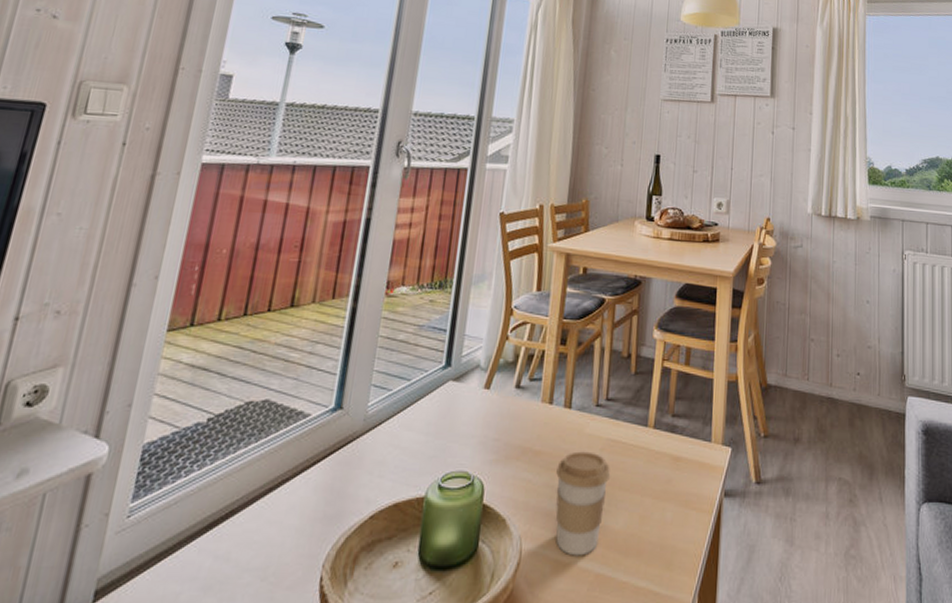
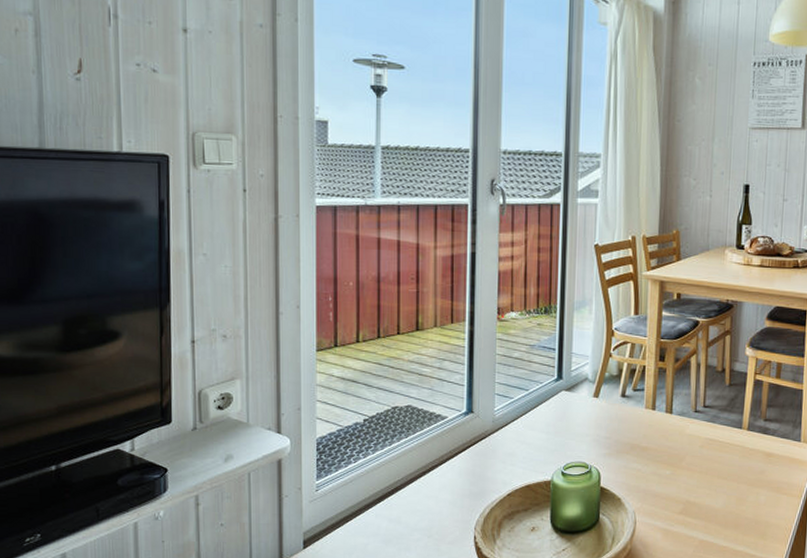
coffee cup: present [555,451,610,556] -> none [662,448,709,527]

